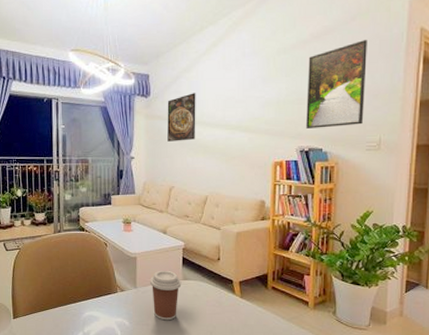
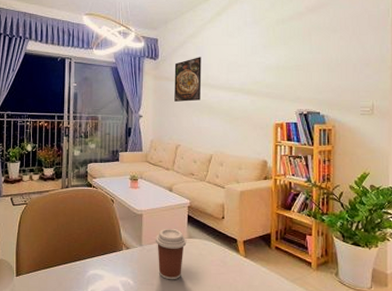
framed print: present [306,40,367,128] -> none [304,14,358,93]

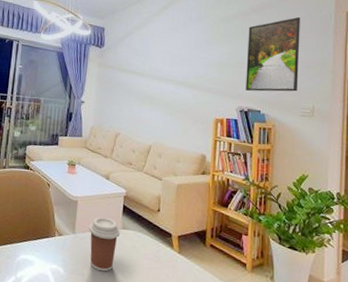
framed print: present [174,57,202,102] -> none [117,48,146,91]
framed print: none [304,14,358,93] -> present [246,17,300,92]

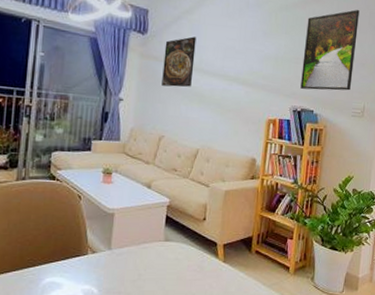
coffee cup: present [88,216,121,272] -> none [126,229,163,288]
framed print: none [117,48,146,91] -> present [162,36,197,87]

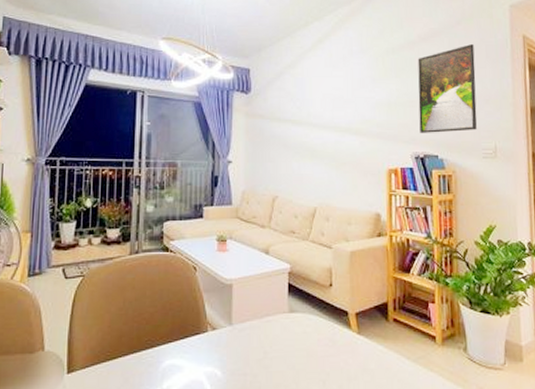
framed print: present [162,36,197,87] -> none [270,91,302,144]

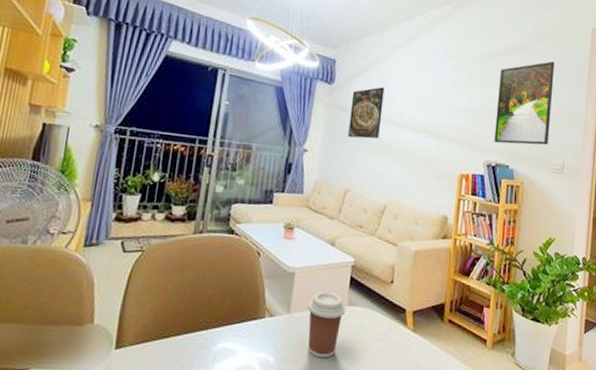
coffee cup: none [248,300,288,368] -> present [307,291,346,358]
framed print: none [270,91,302,144] -> present [348,87,385,139]

